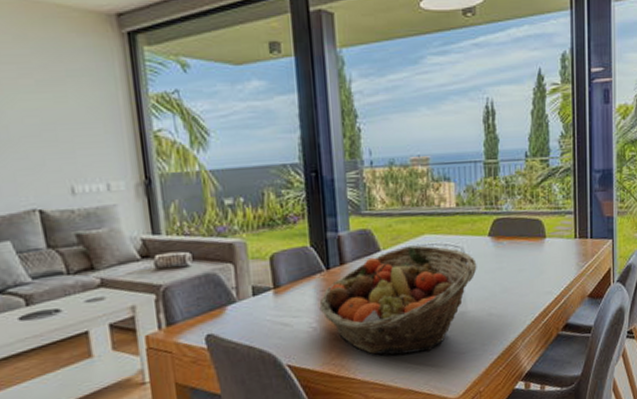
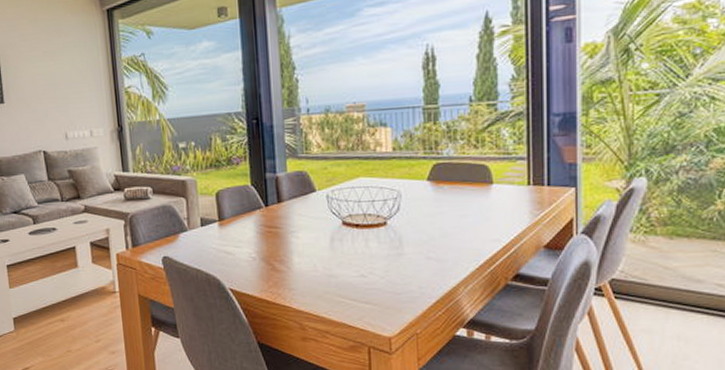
fruit basket: present [319,245,477,356] -> none [258,187,415,289]

